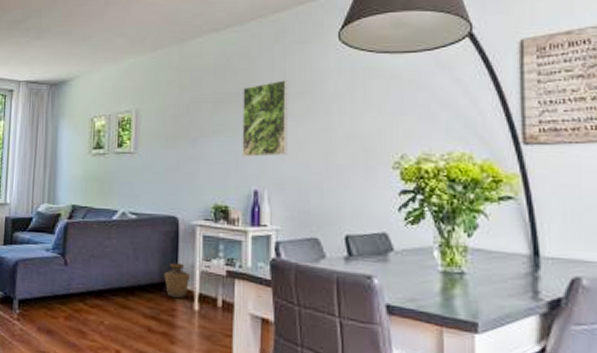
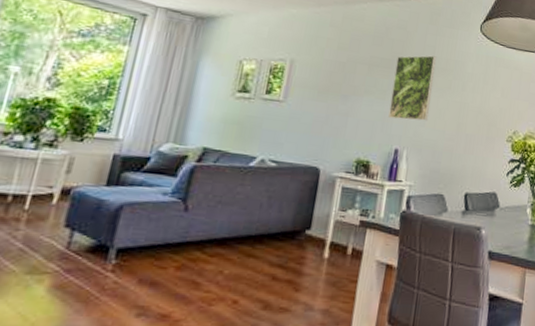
vase: present [164,262,191,299] -> none [297,211,325,247]

